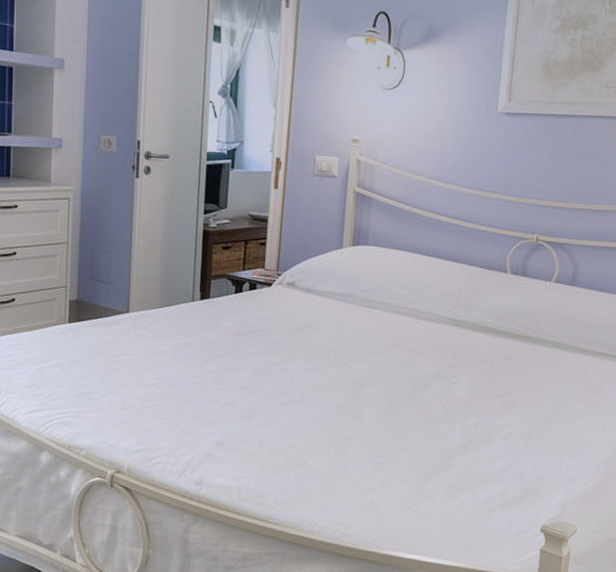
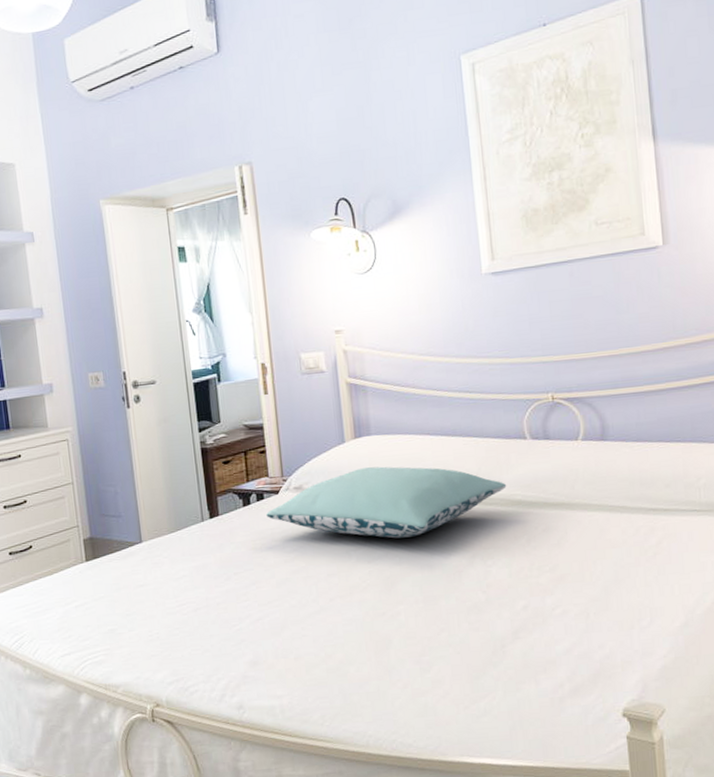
pillow: none [256,275,482,347] -> present [266,466,507,539]

